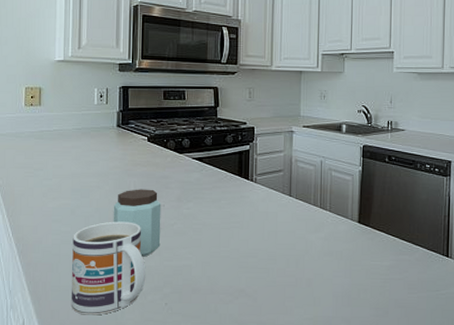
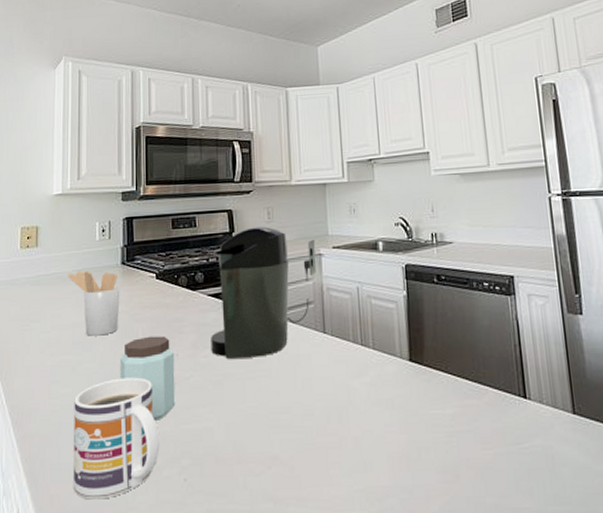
utensil holder: none [68,130,115,186] -> present [68,271,120,336]
coffee maker: none [193,104,289,212] -> present [211,226,316,359]

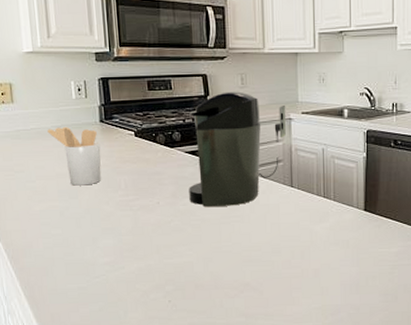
mug: present [74,377,160,500] -> none [65,221,146,317]
peanut butter: present [119,335,176,421] -> none [104,186,159,256]

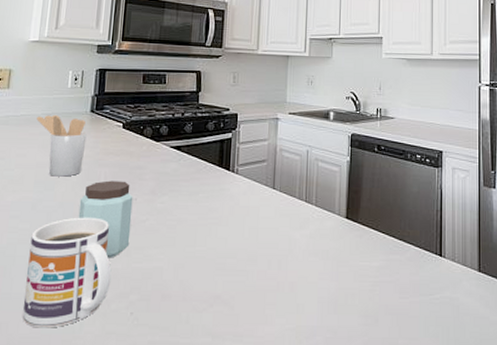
mug: none [65,221,146,317] -> present [23,217,112,328]
peanut butter: none [104,186,159,256] -> present [78,180,133,258]
coffee maker: present [189,91,287,207] -> none [168,89,274,206]

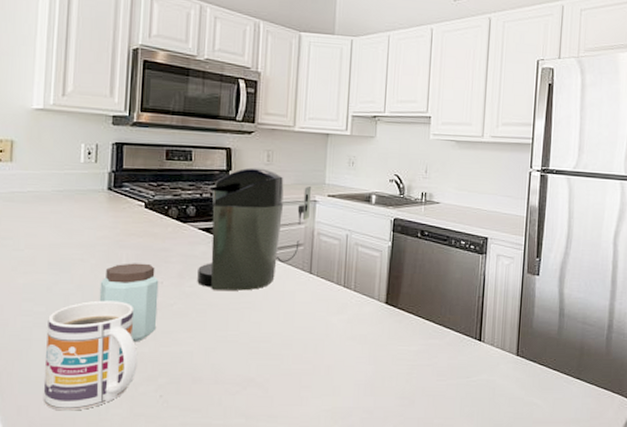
utensil holder: present [37,115,87,177] -> none [46,192,105,258]
coffee maker: none [168,89,274,206] -> present [197,167,312,291]

